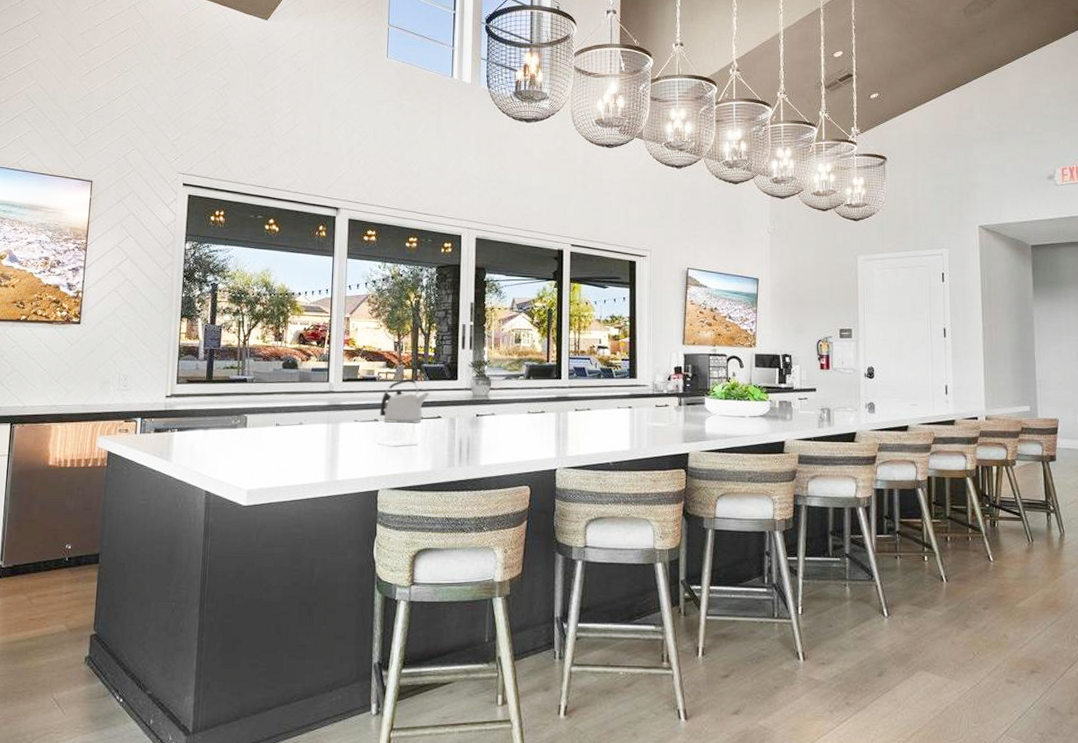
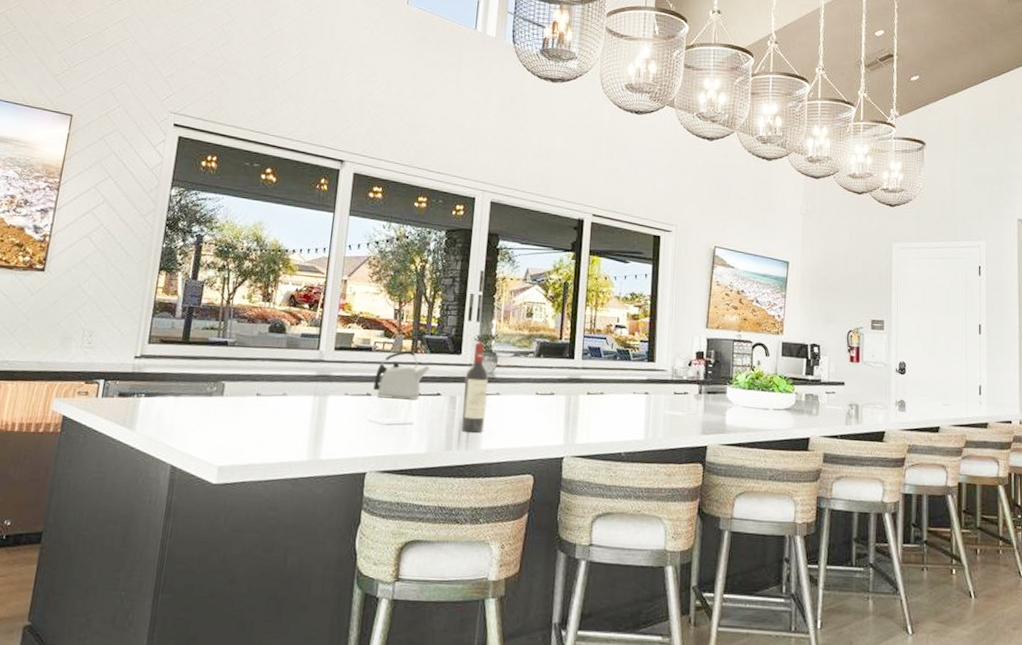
wine bottle: none [461,368,484,451] -> present [460,342,489,434]

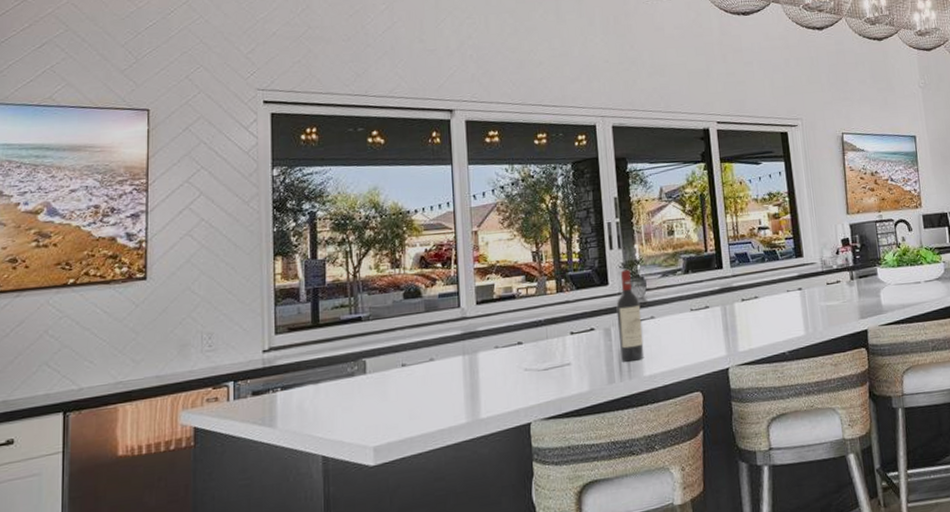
kettle: present [373,350,430,400] -> none [523,290,579,344]

